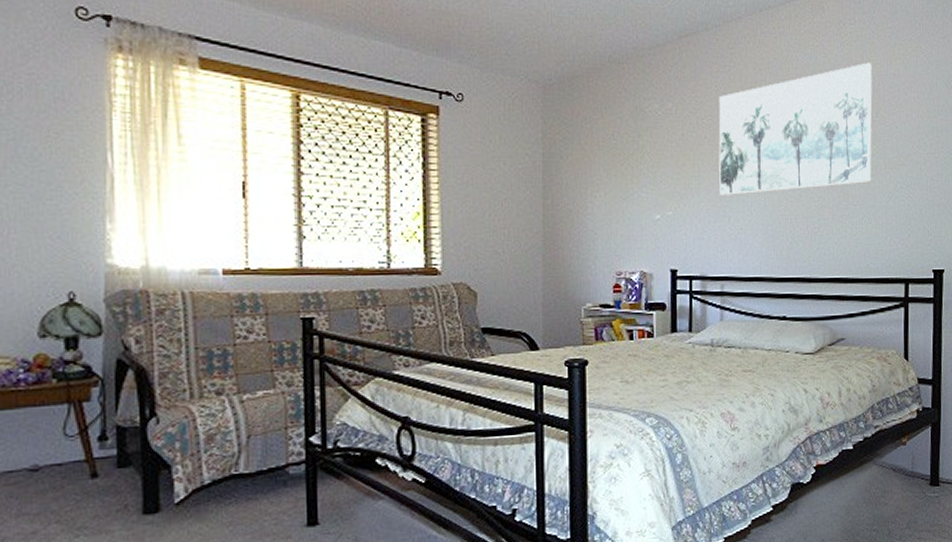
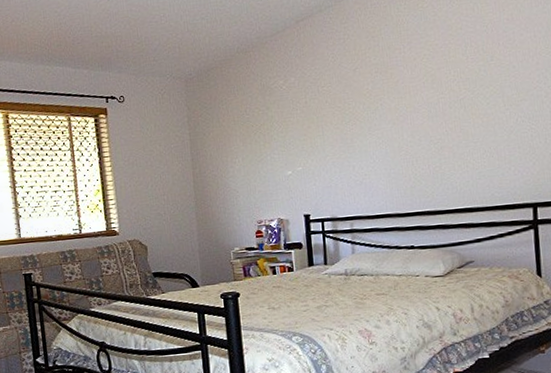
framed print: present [718,62,873,195] -> none [336,12,491,149]

